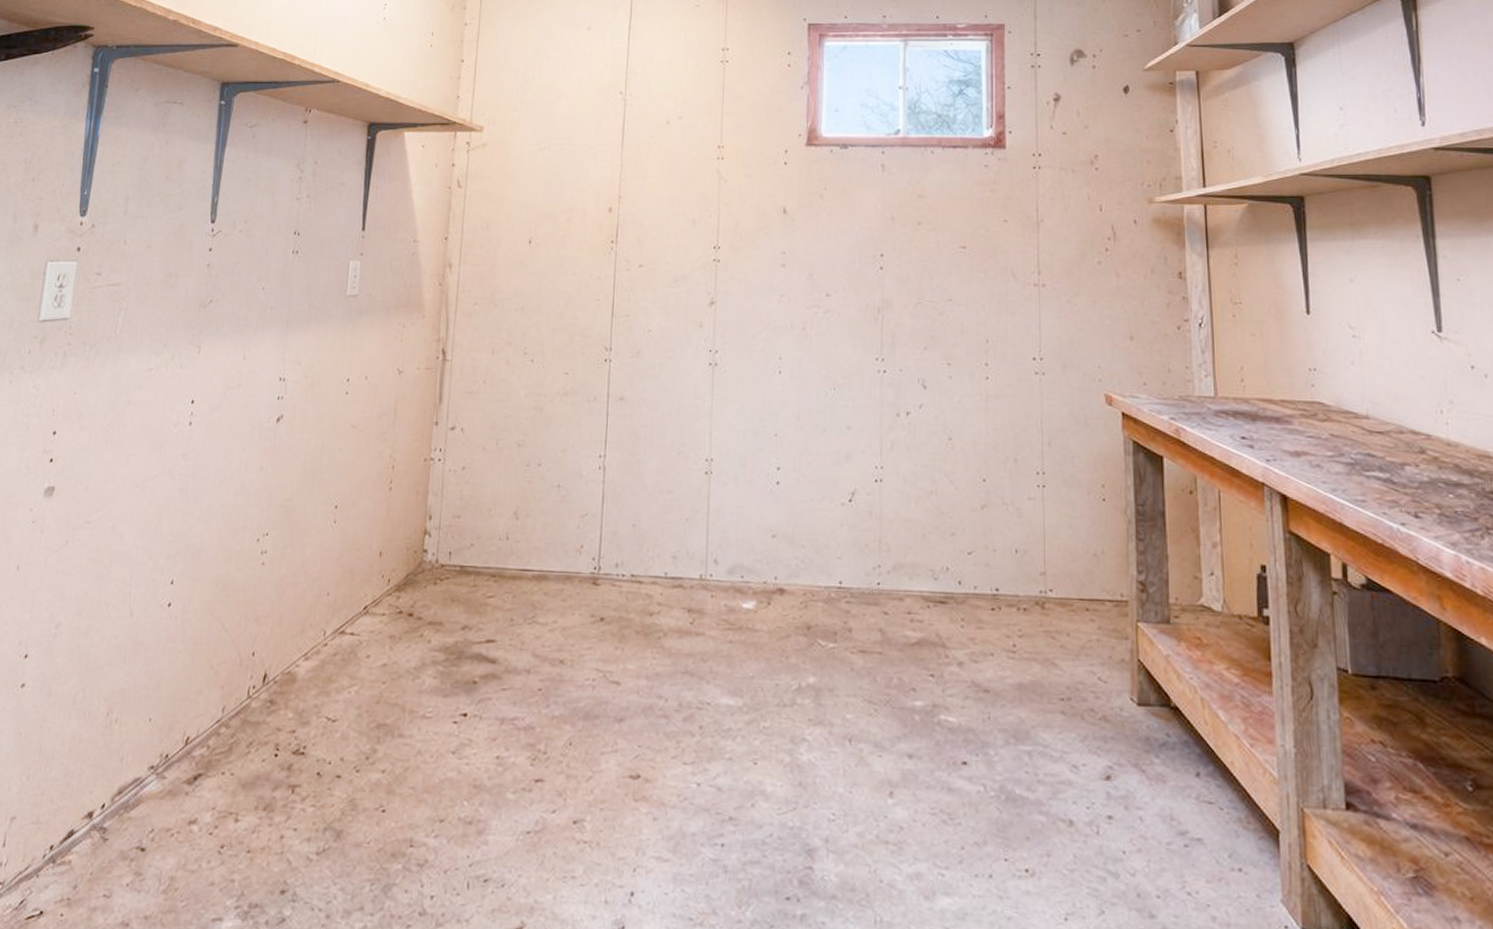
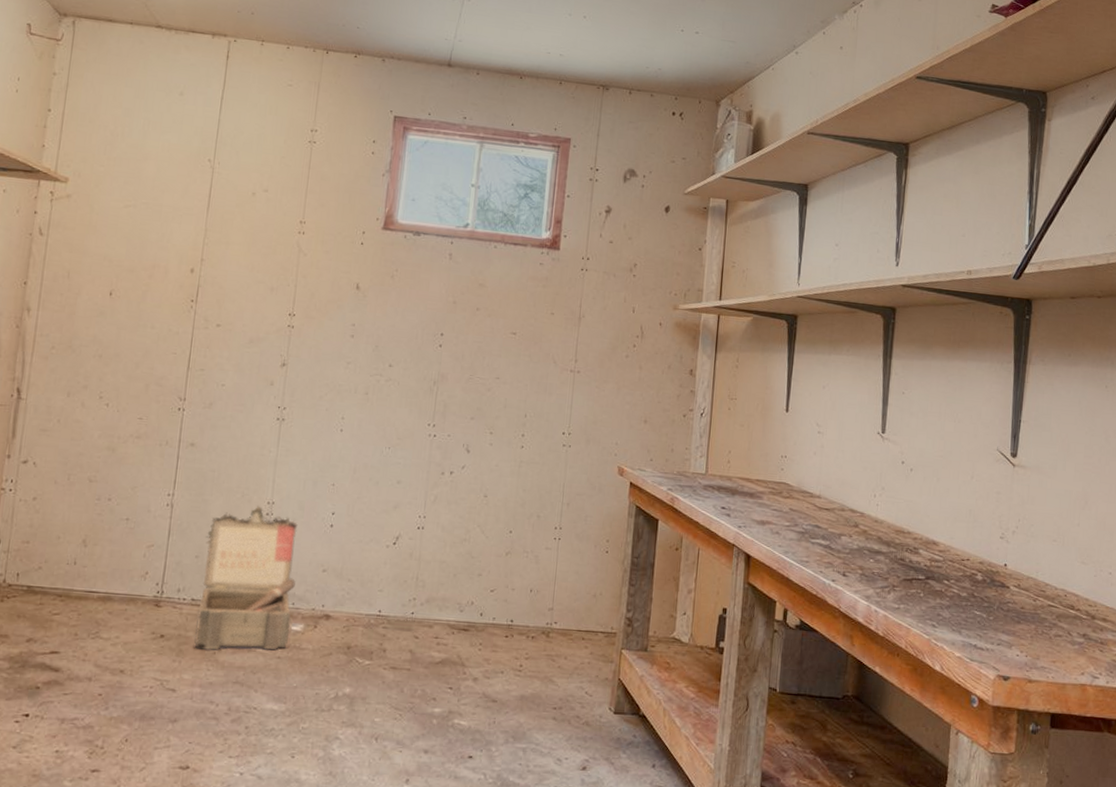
tool box: none [637,464,743,634] -> present [194,506,298,650]

